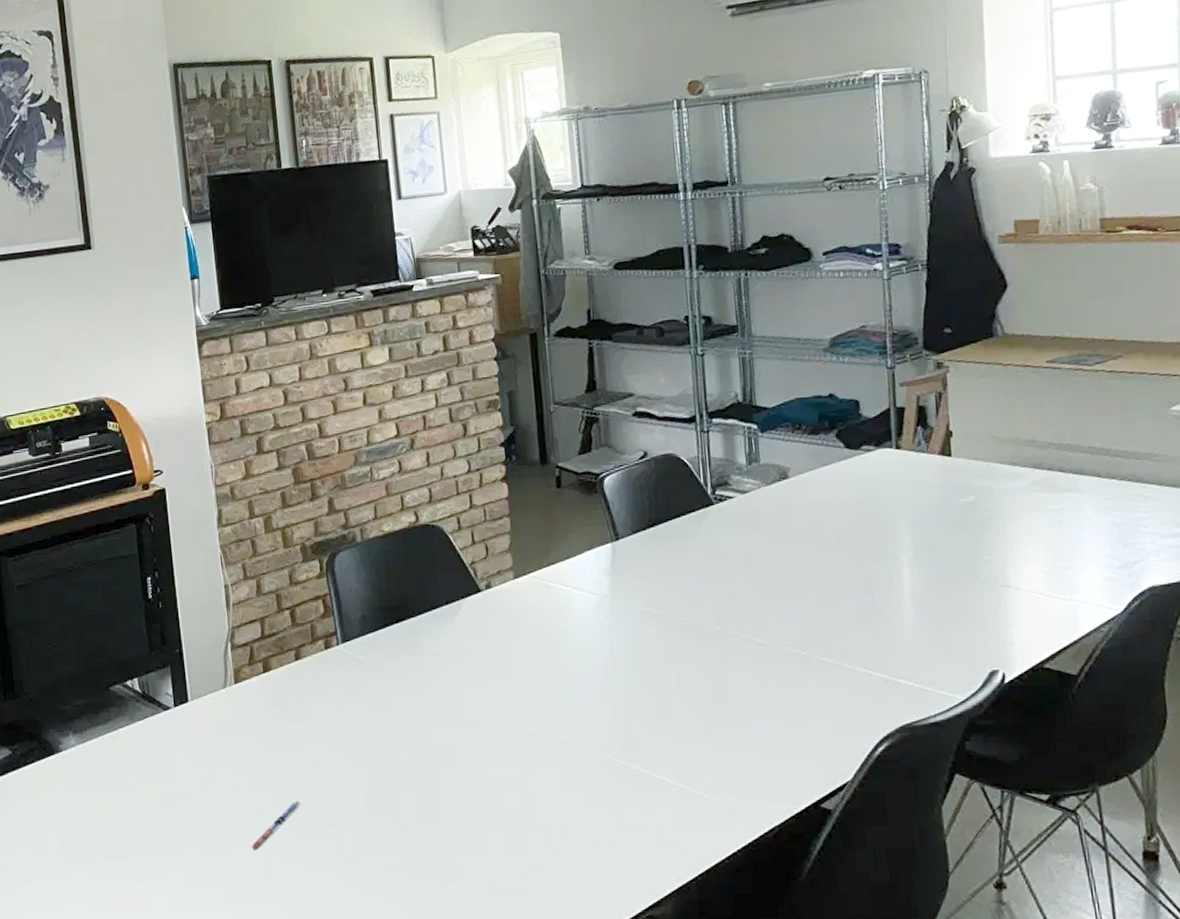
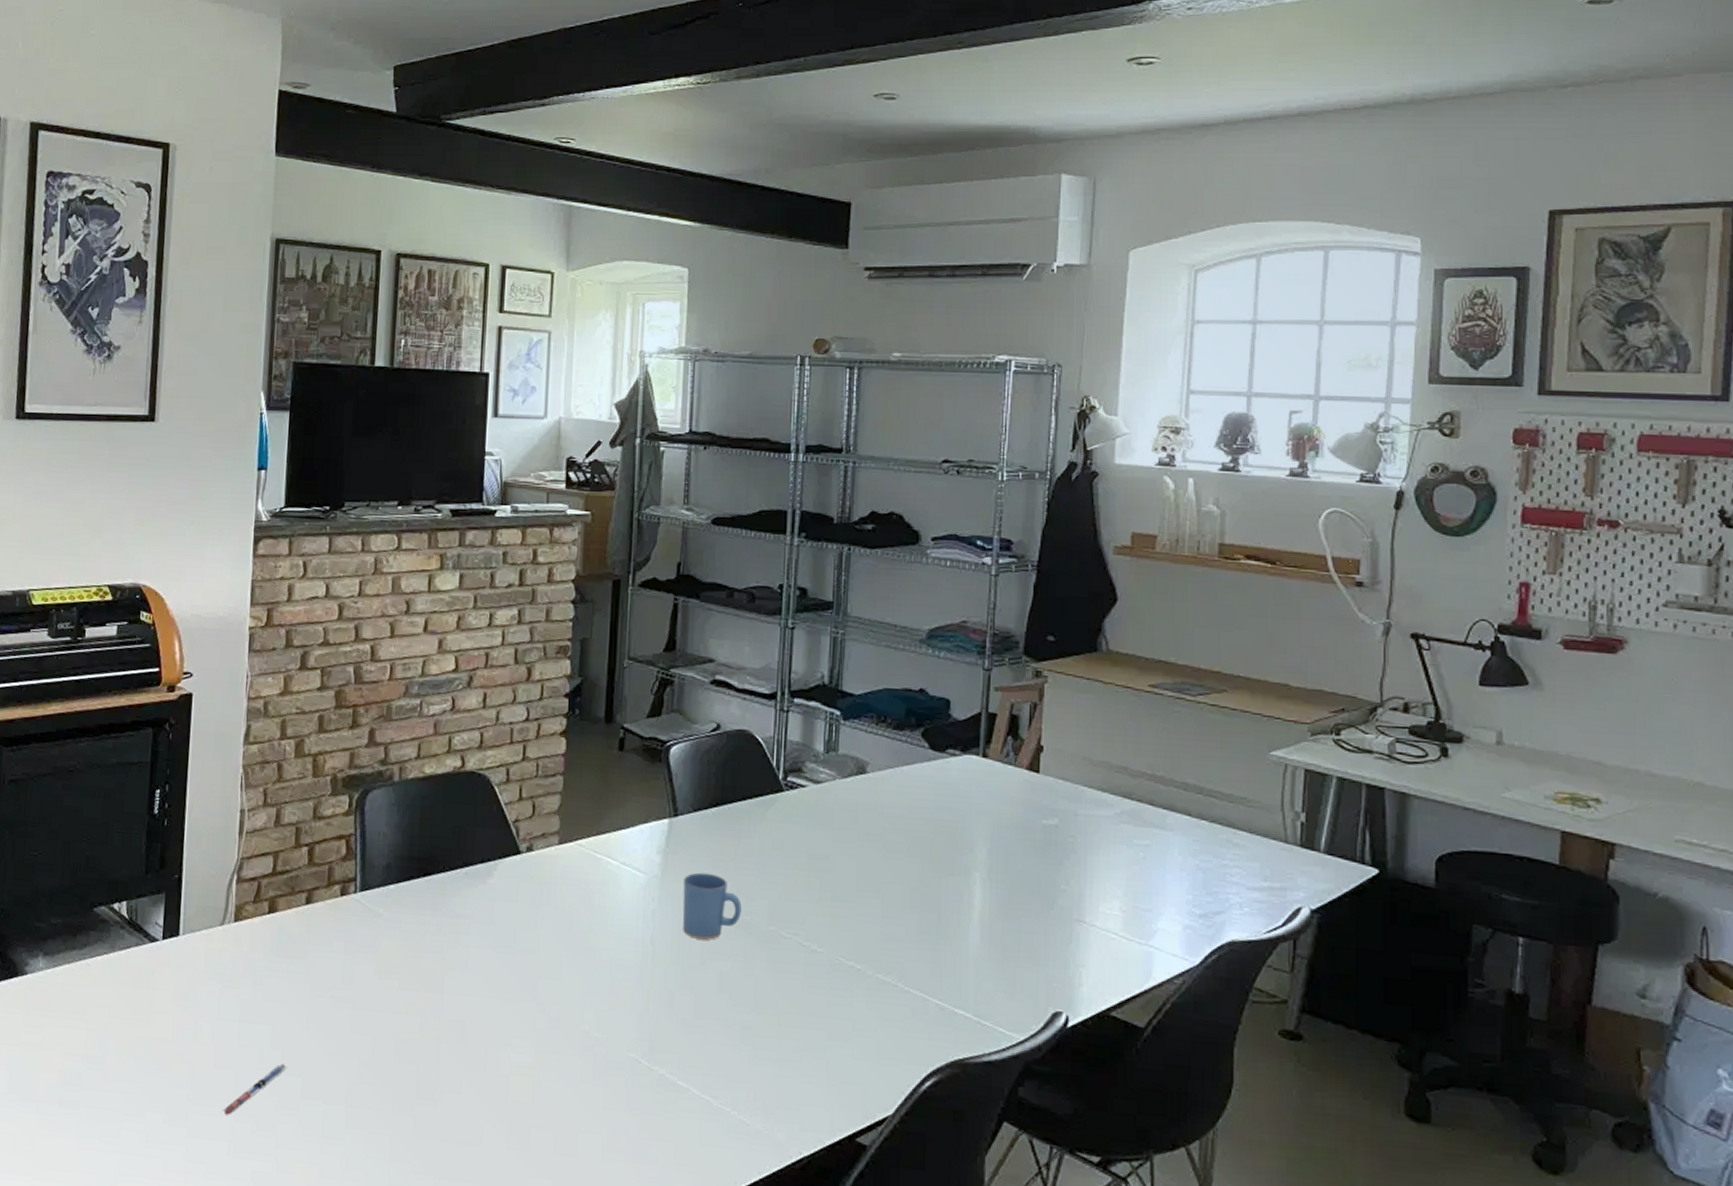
mug: none [632,587,690,647] -> present [682,872,742,940]

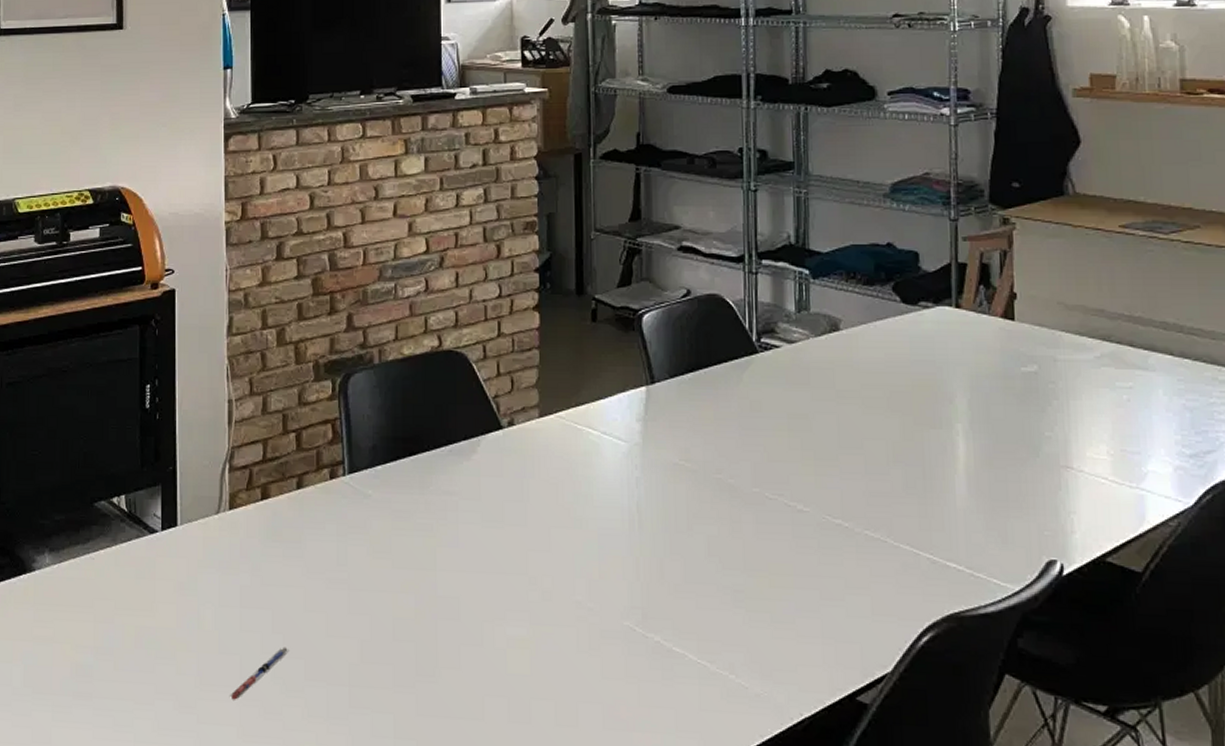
mug: present [682,872,742,940] -> none [665,438,725,505]

